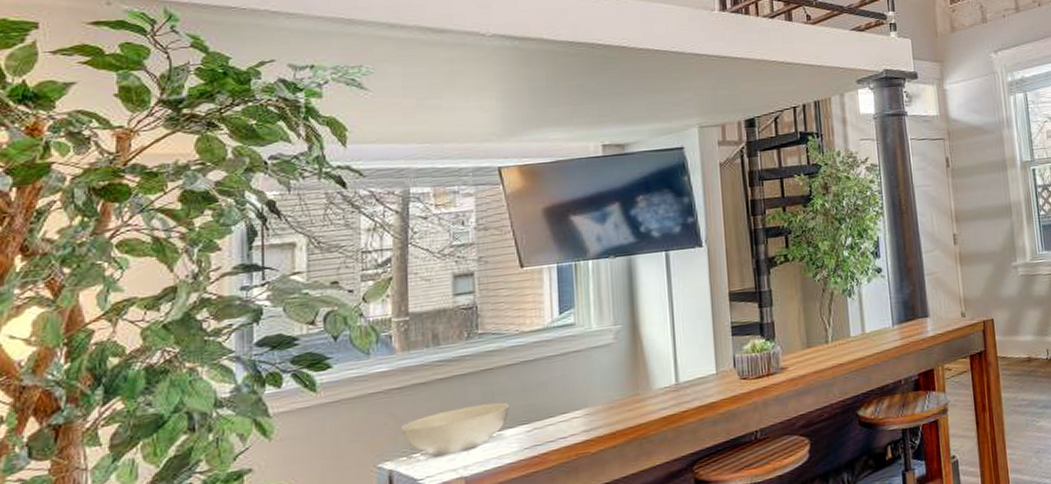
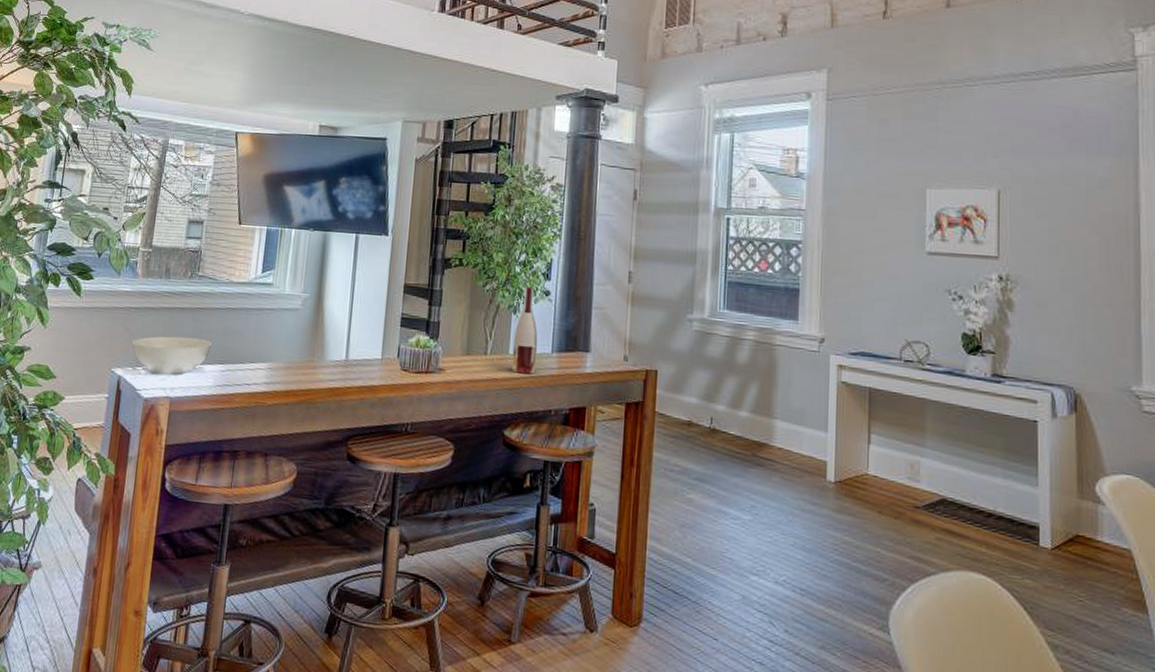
wine bottle: none [852,268,879,354] -> present [512,287,538,374]

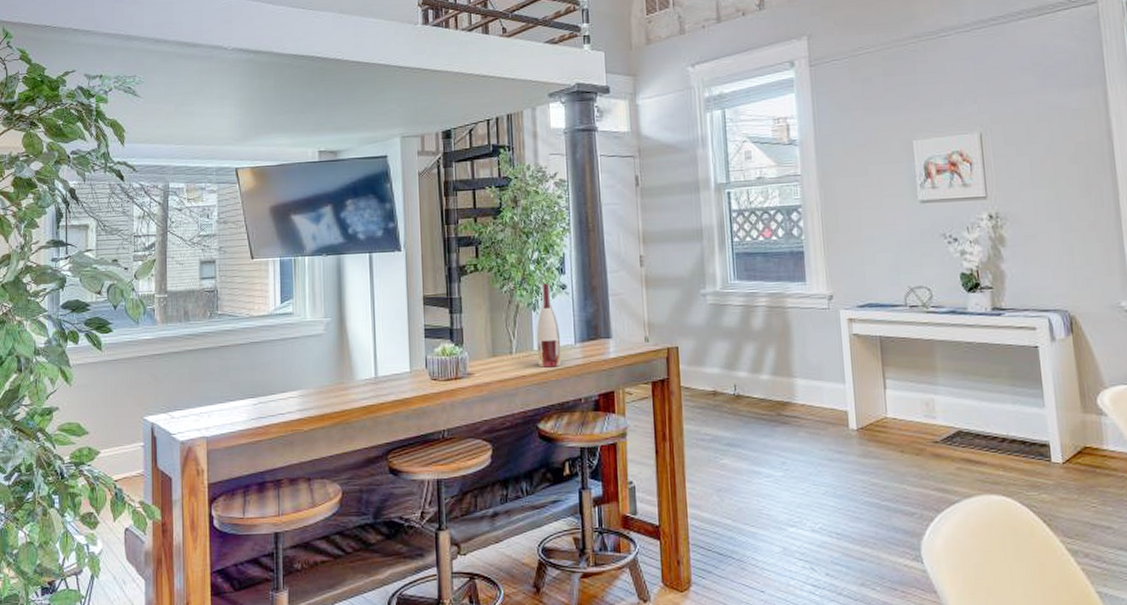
bowl: present [131,336,213,375] -> none [160,376,241,416]

